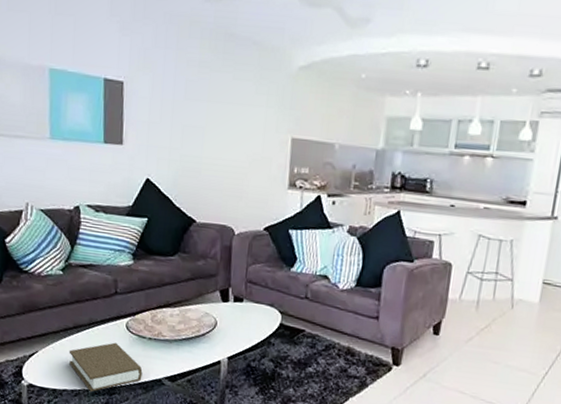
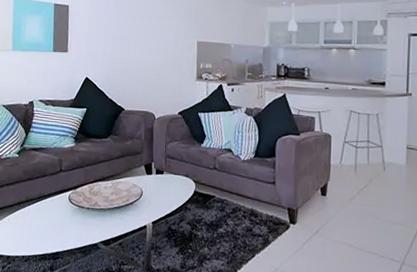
book: present [69,342,143,392] -> none [21,213,82,258]

